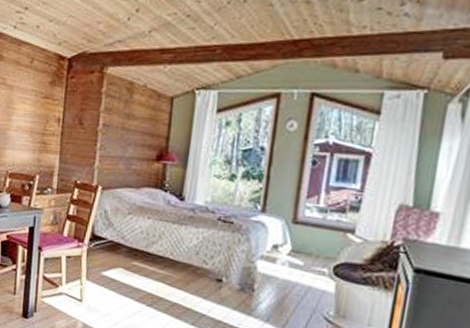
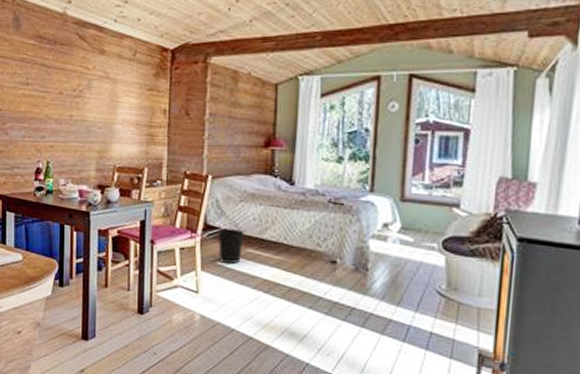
wastebasket: none [104,239,131,276] -> present [217,228,245,265]

